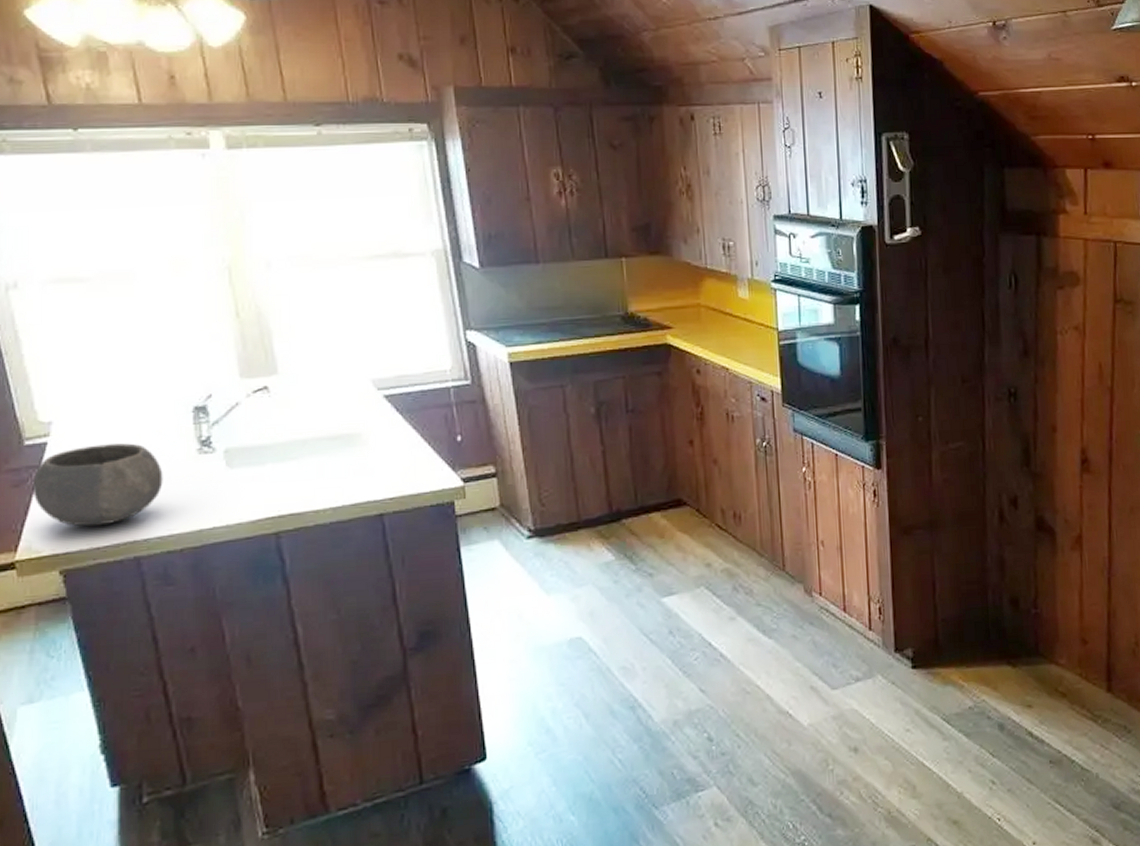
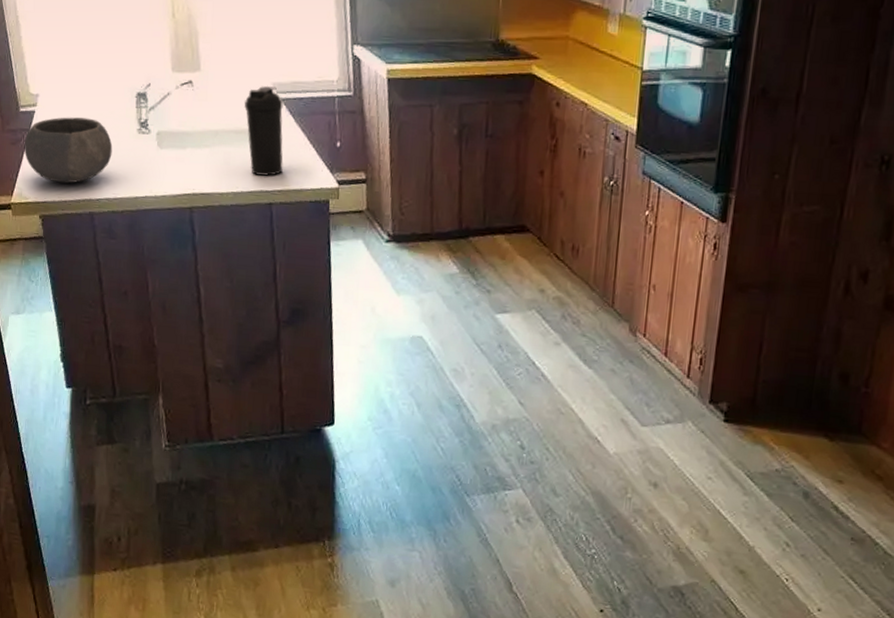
water bottle: none [338,382,393,485] -> present [245,85,283,176]

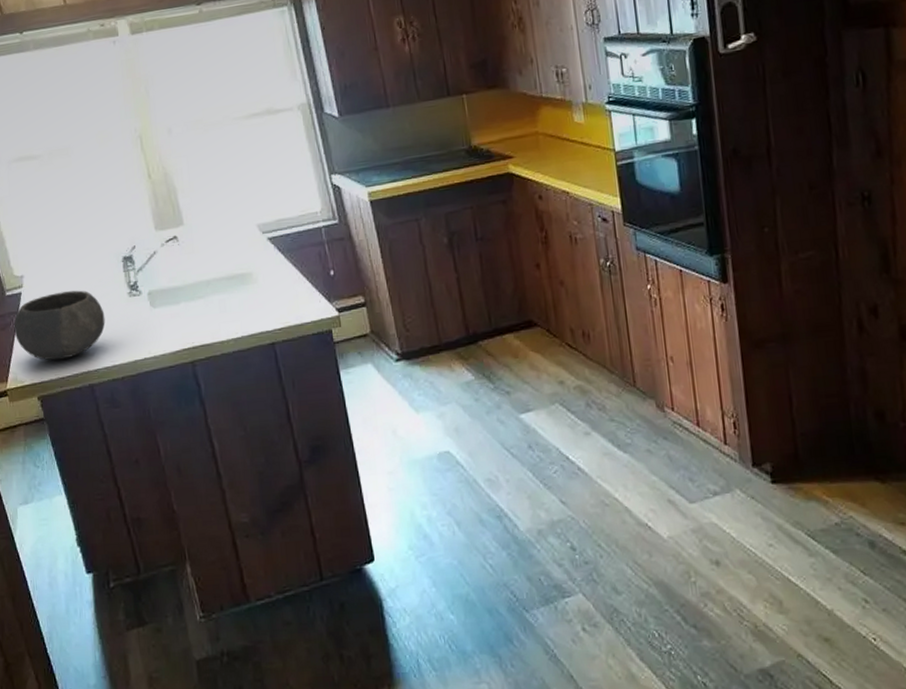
water bottle: present [245,85,283,176] -> none [232,227,281,318]

